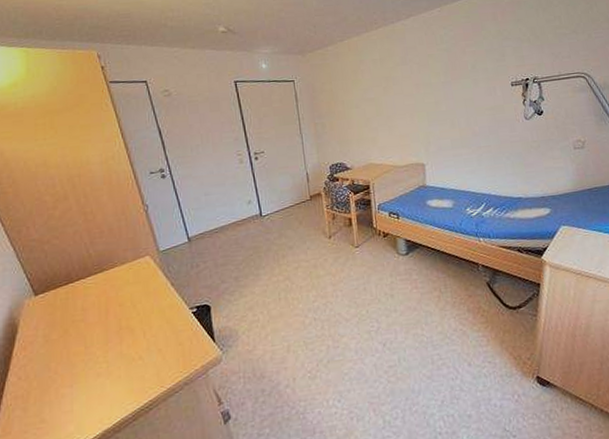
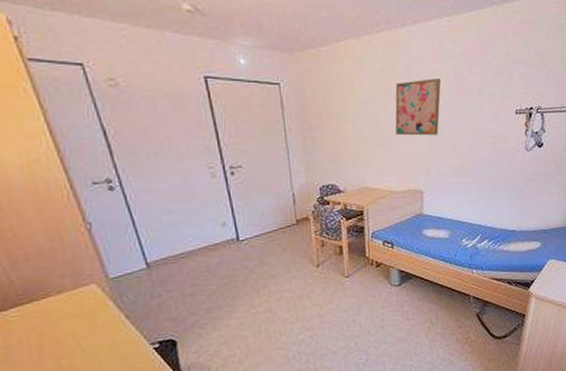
wall art: none [394,61,437,115] -> present [395,77,442,136]

